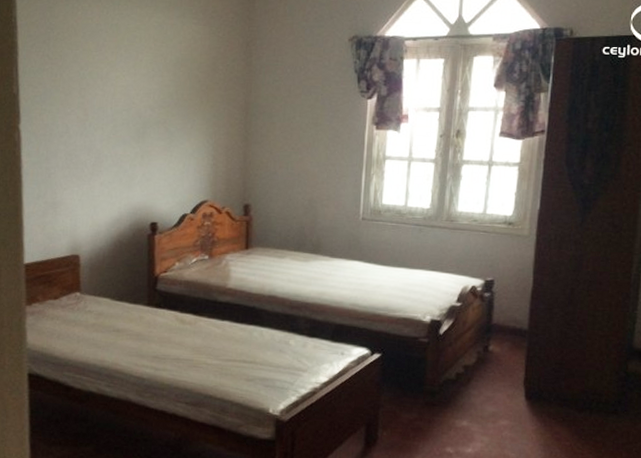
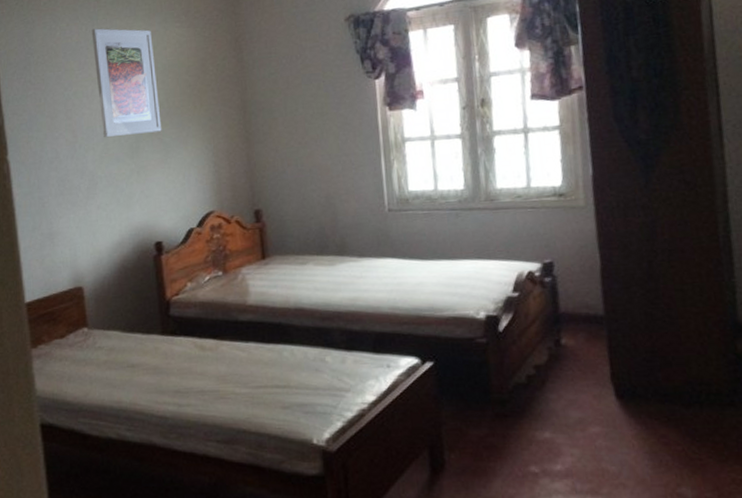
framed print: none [112,13,169,121] -> present [91,28,162,138]

